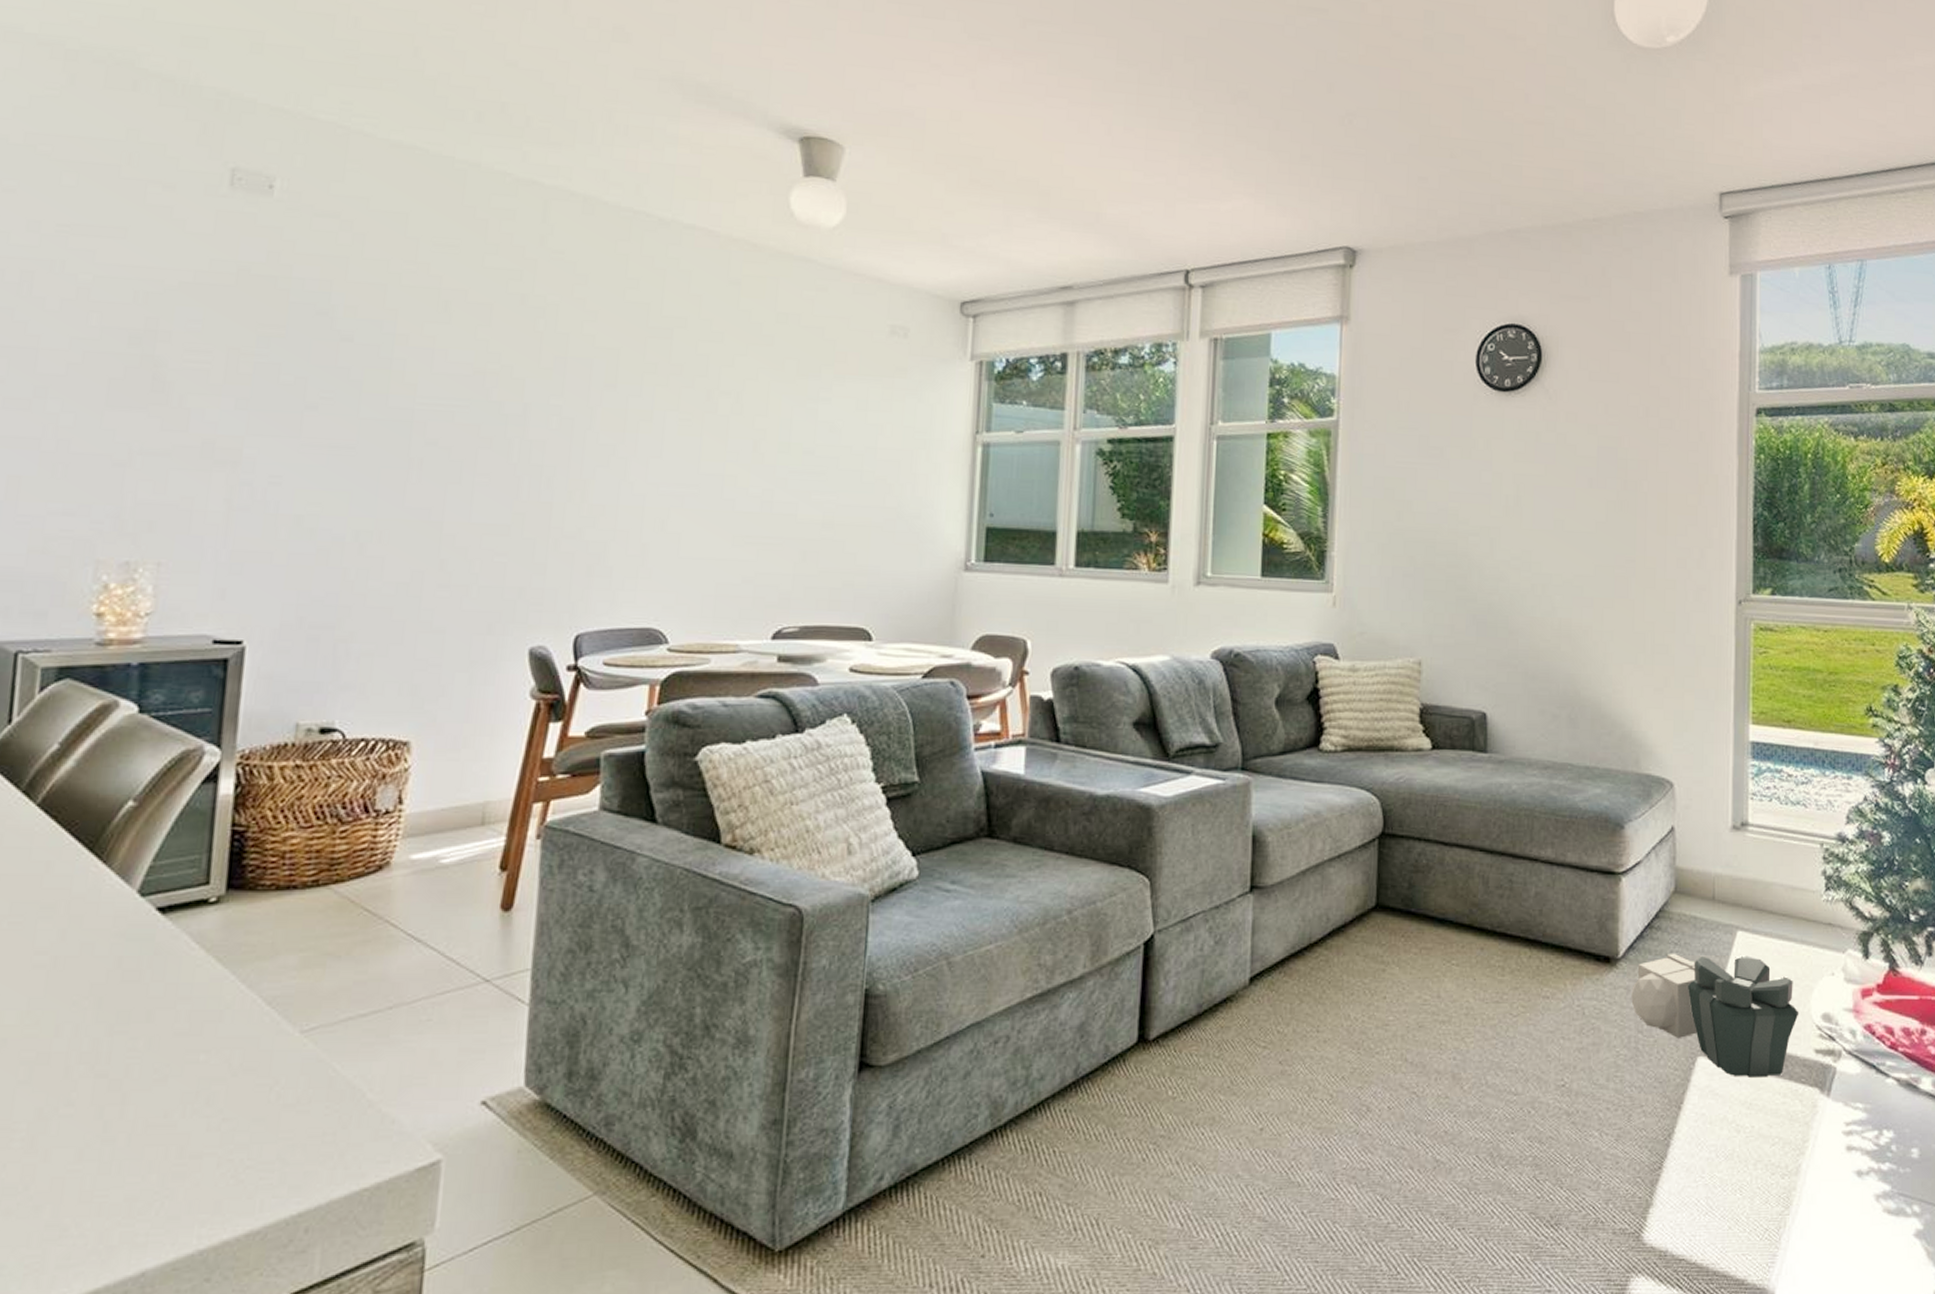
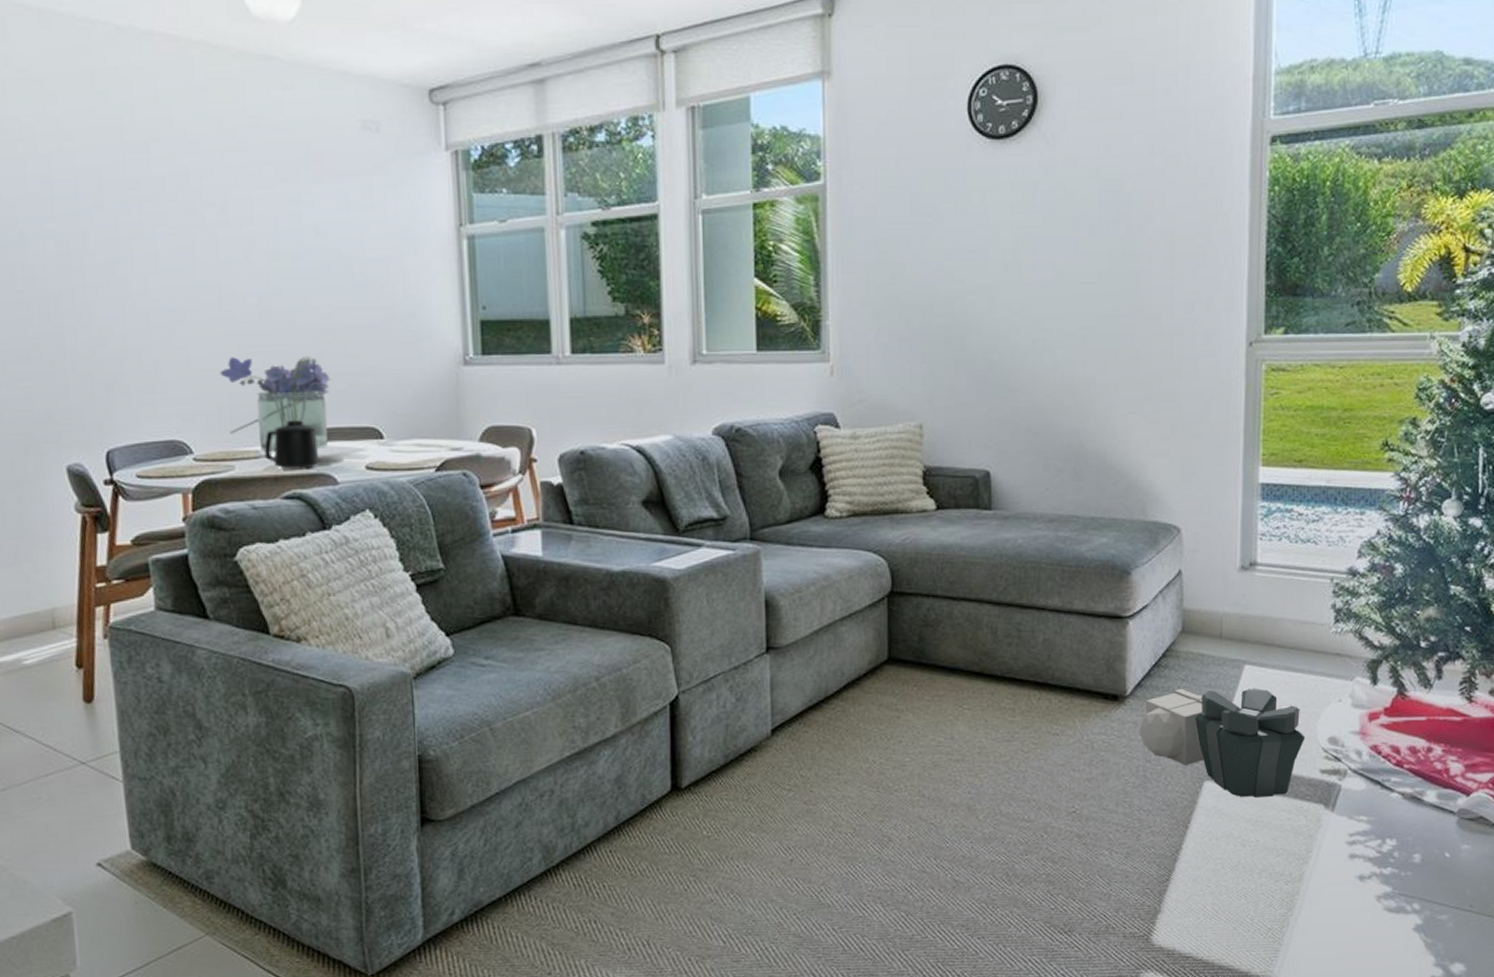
flower bouquet: none [709,546,826,648] -> present [219,355,331,453]
mug: none [743,615,803,667] -> present [264,420,320,470]

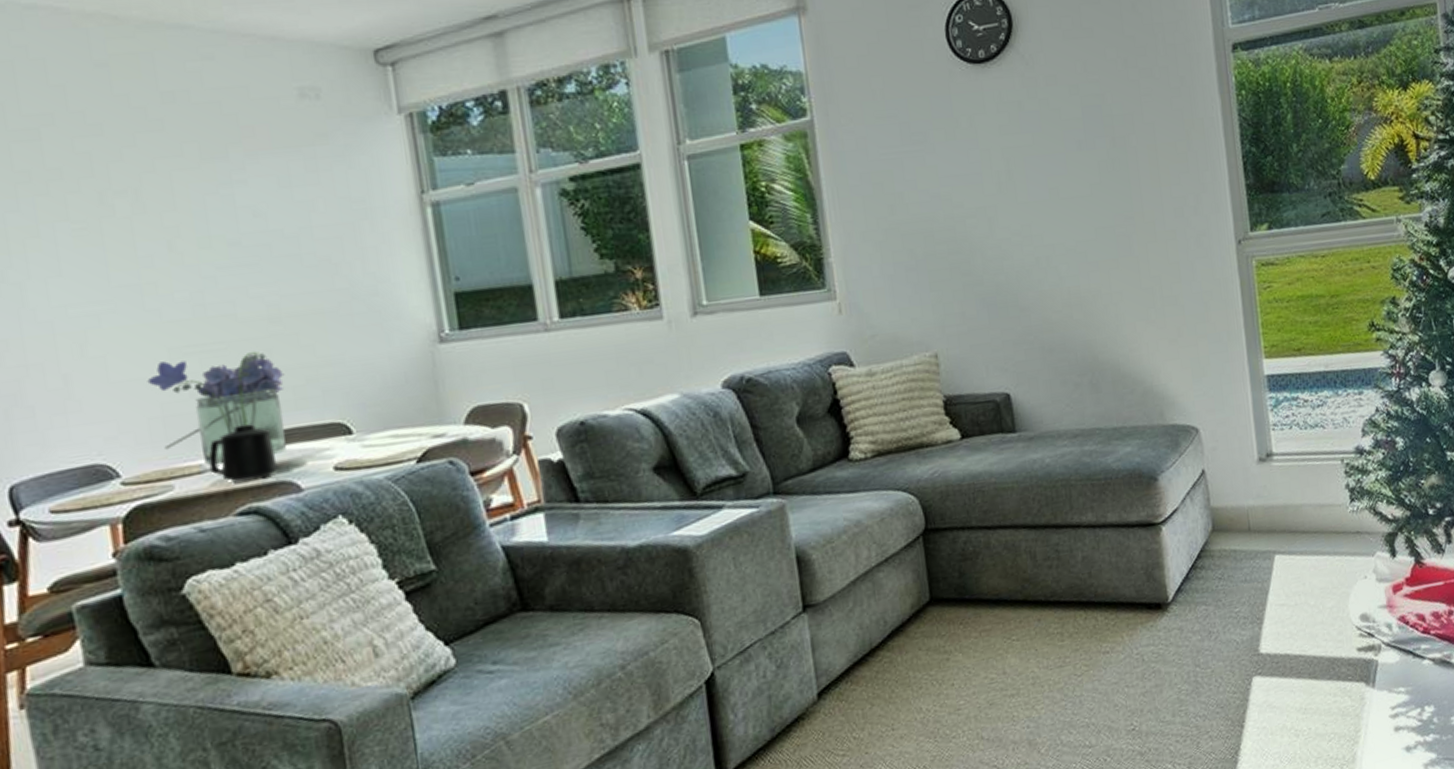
gift box: present [1139,688,1204,765] -> none [1184,587,1250,665]
gift box: present [1195,687,1306,797] -> none [1236,576,1340,688]

